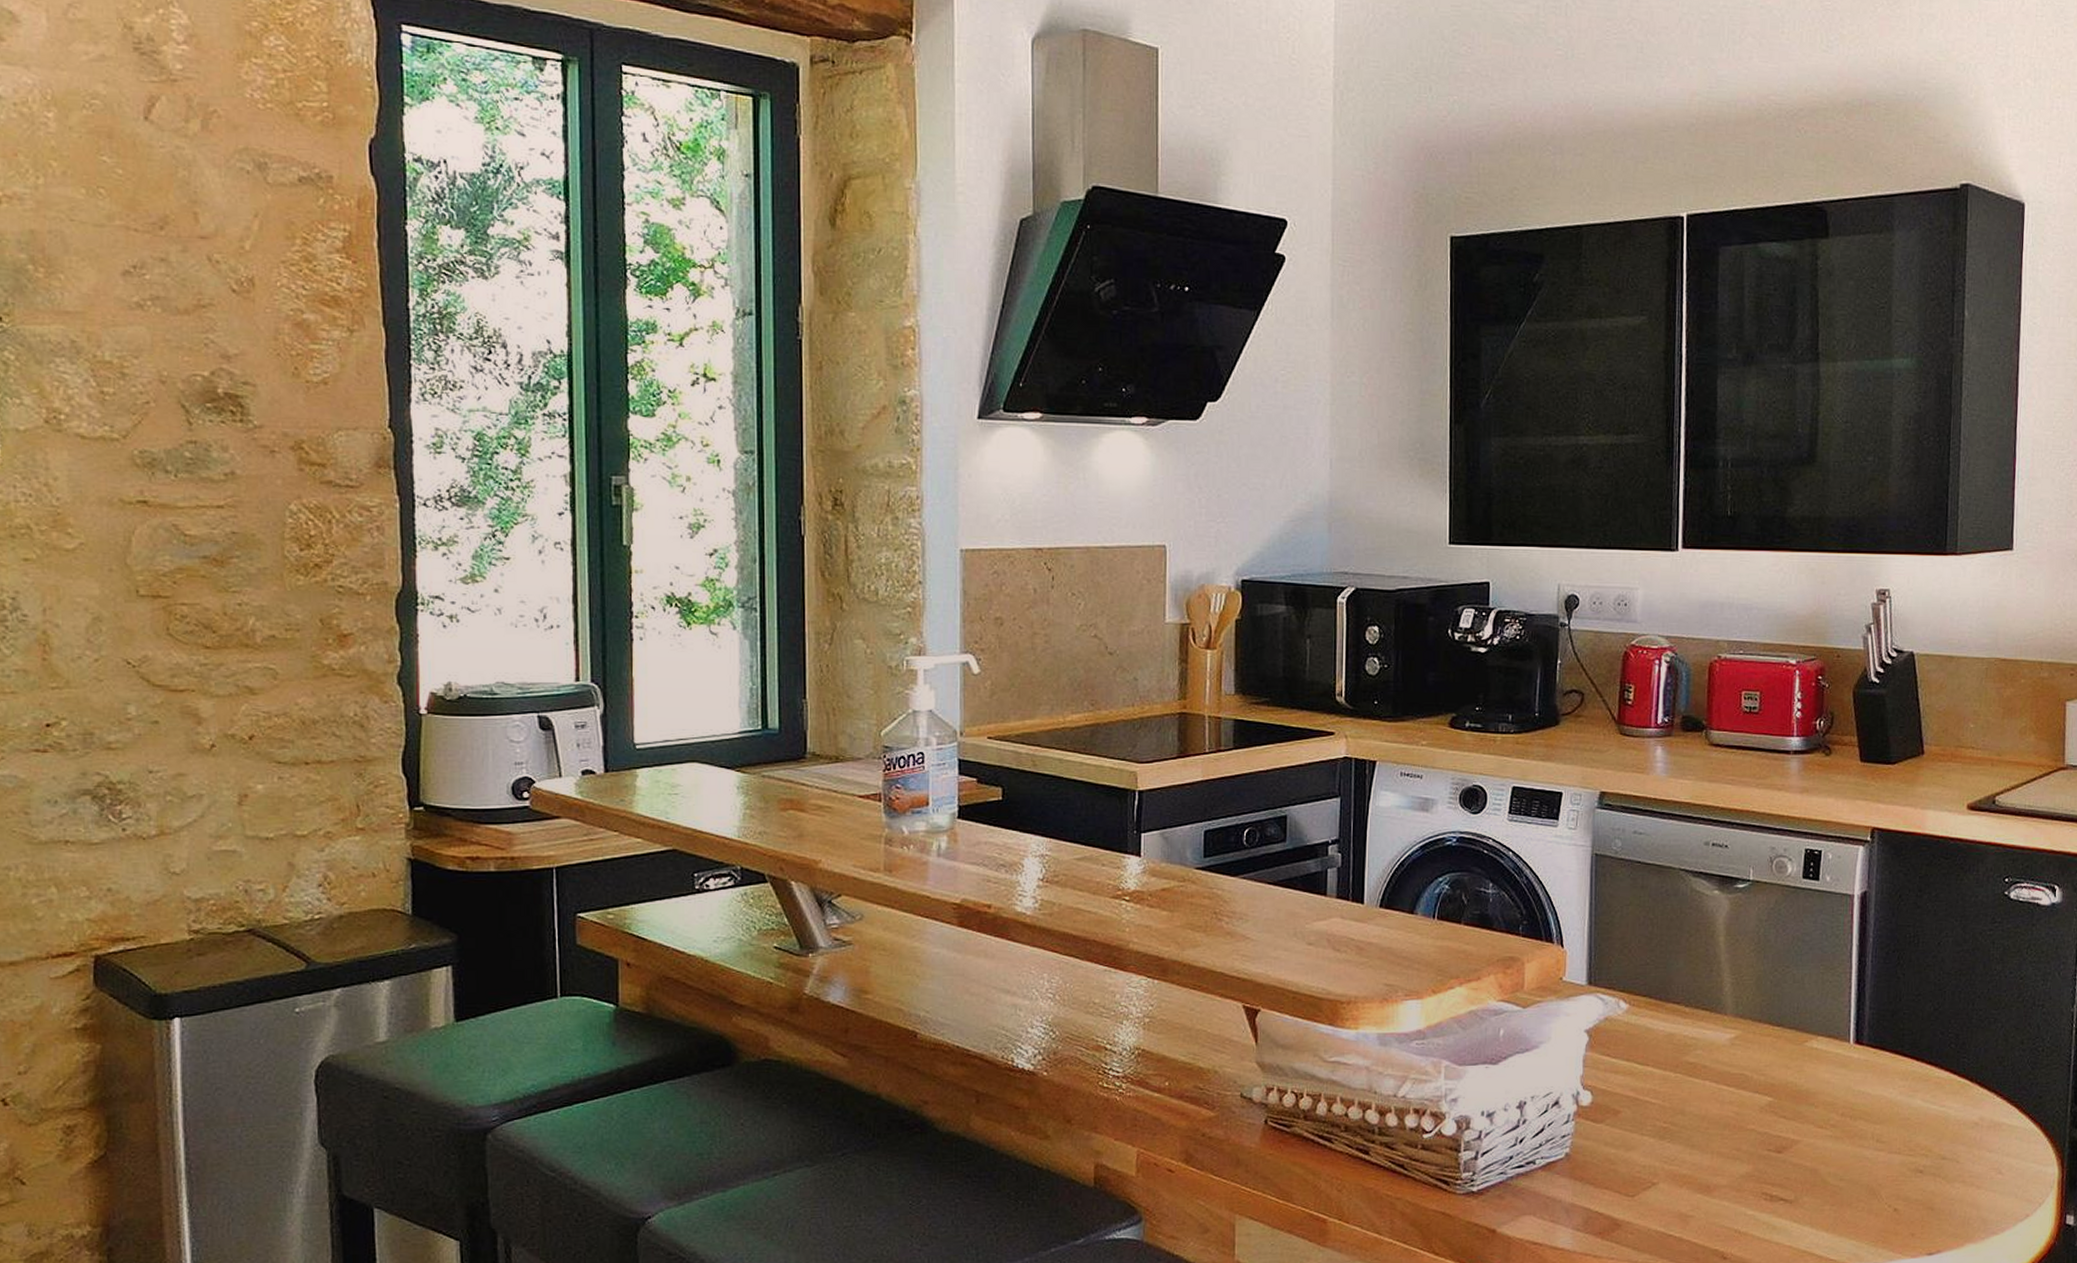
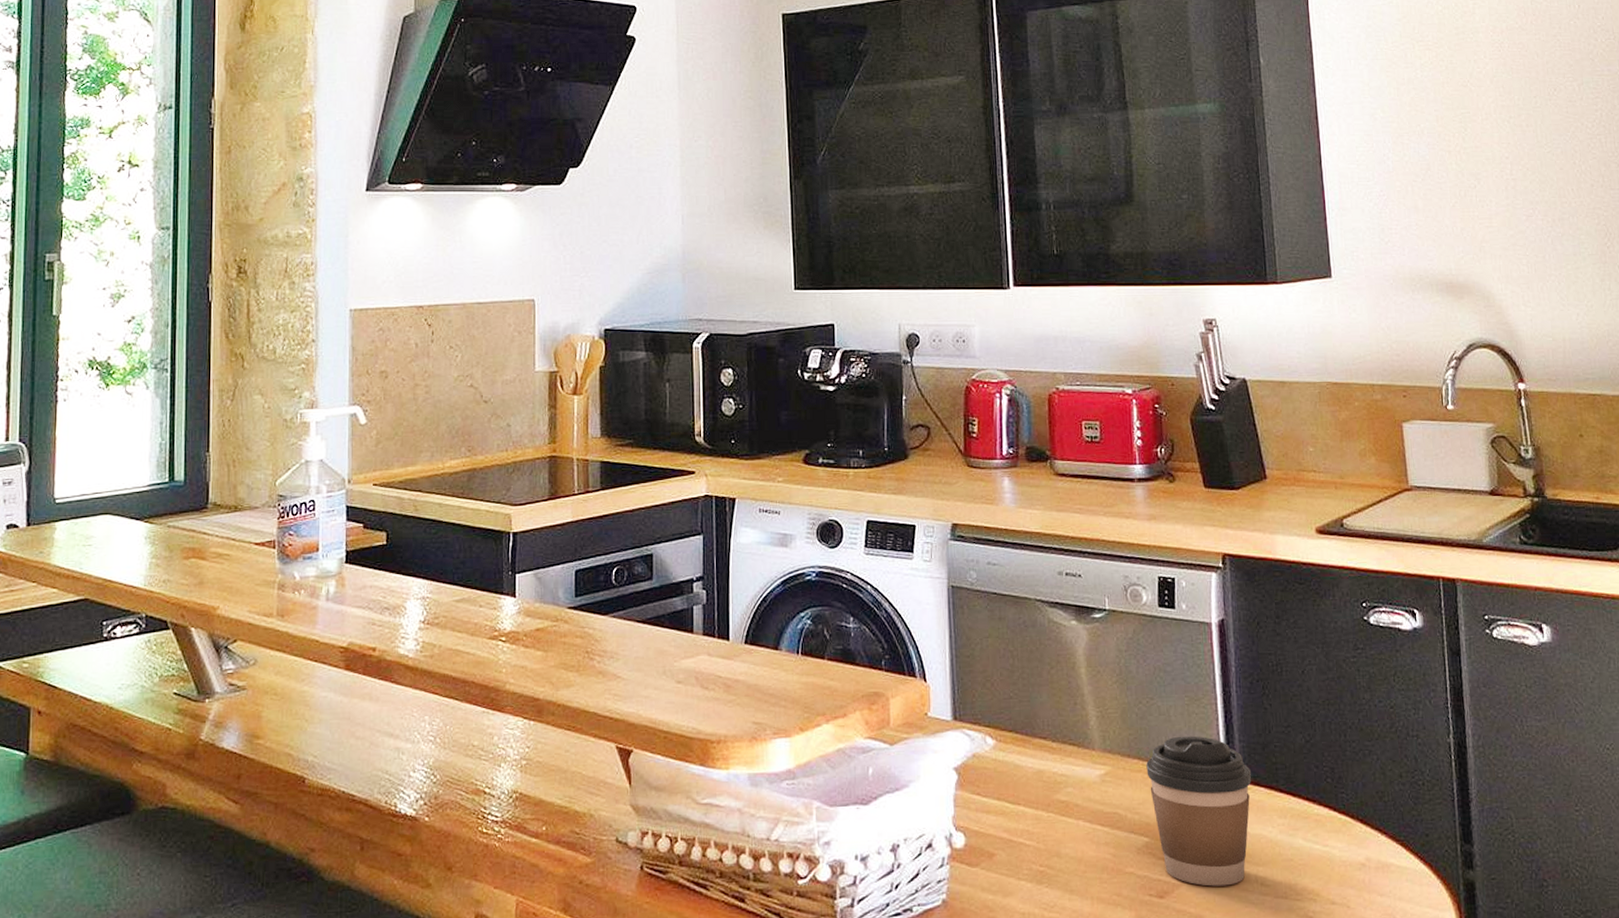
coffee cup: none [1776,1002,1879,1143] -> present [1146,736,1252,887]

